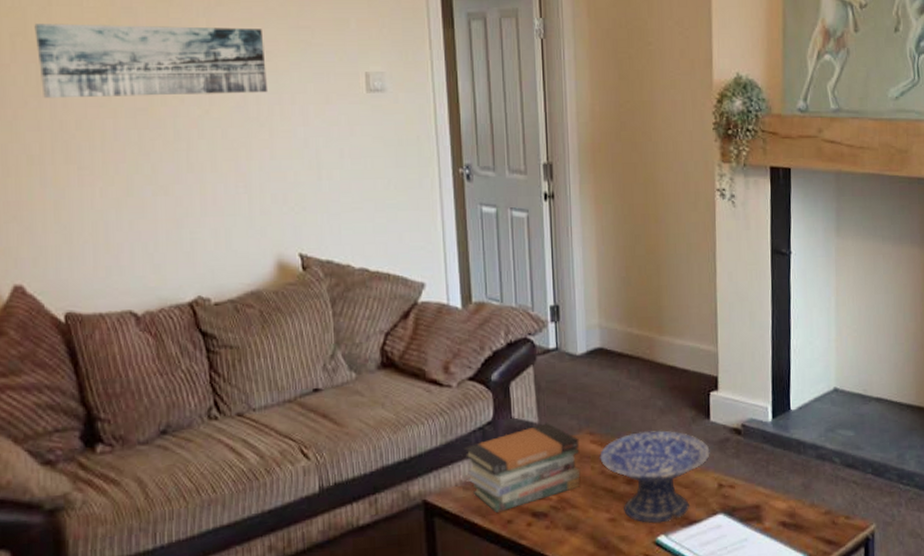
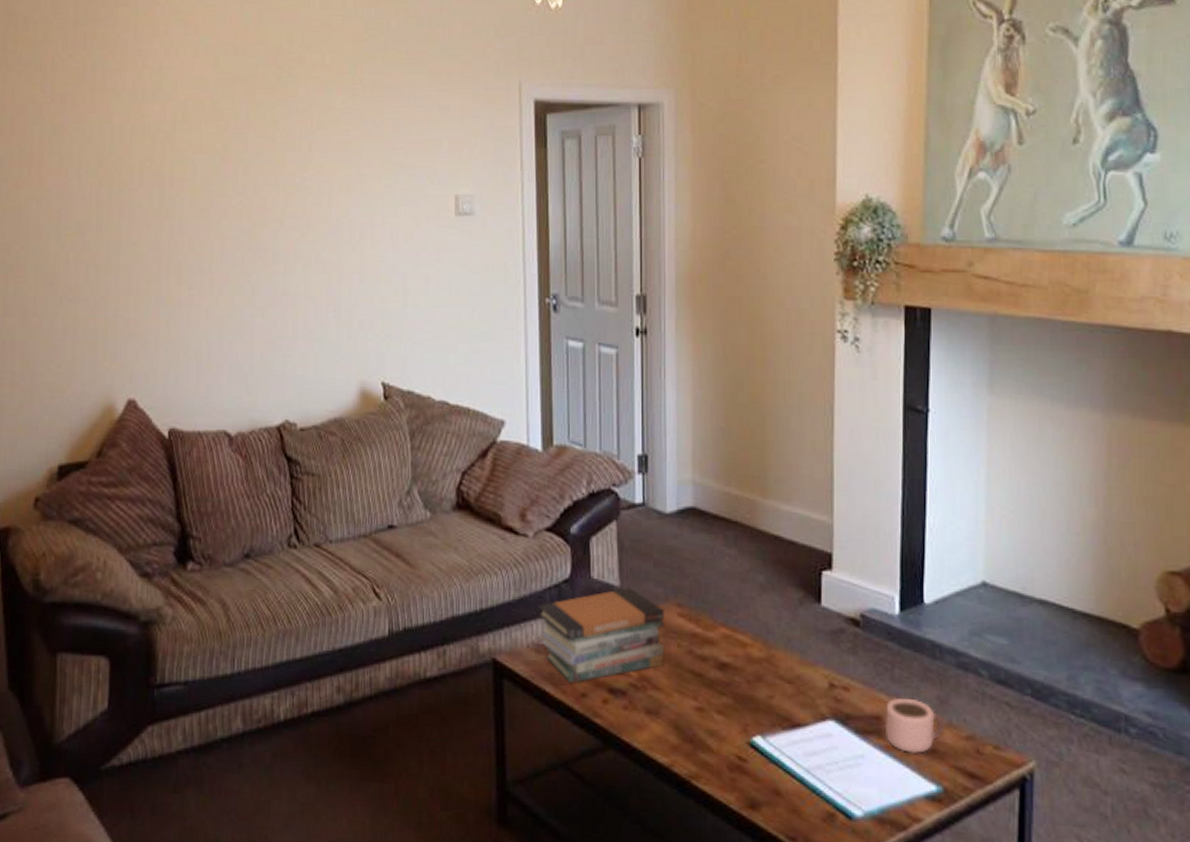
wall art: present [34,23,268,99] -> none [160,149,361,221]
decorative bowl: present [600,430,710,524] -> none [688,609,820,721]
mug: none [762,487,809,532] -> present [884,697,945,755]

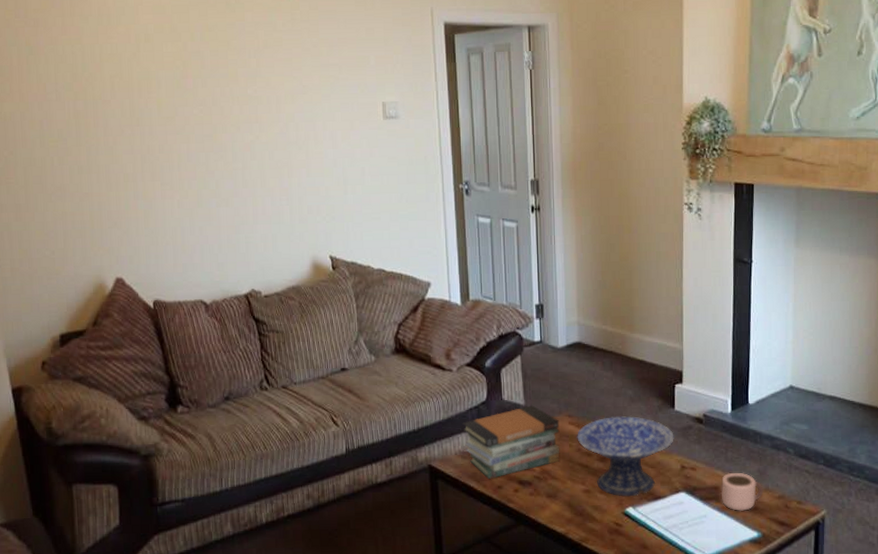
decorative bowl: none [688,609,820,721] -> present [577,416,674,497]

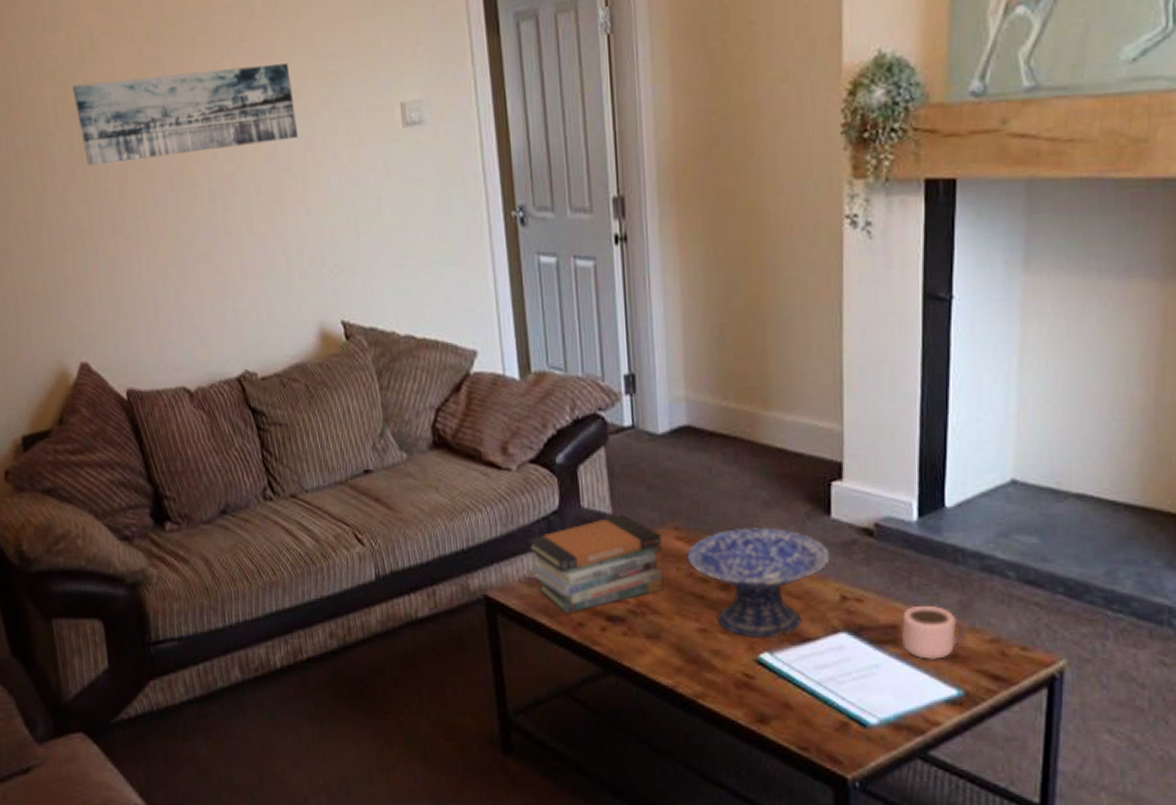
wall art: none [127,66,305,128] -> present [72,63,299,166]

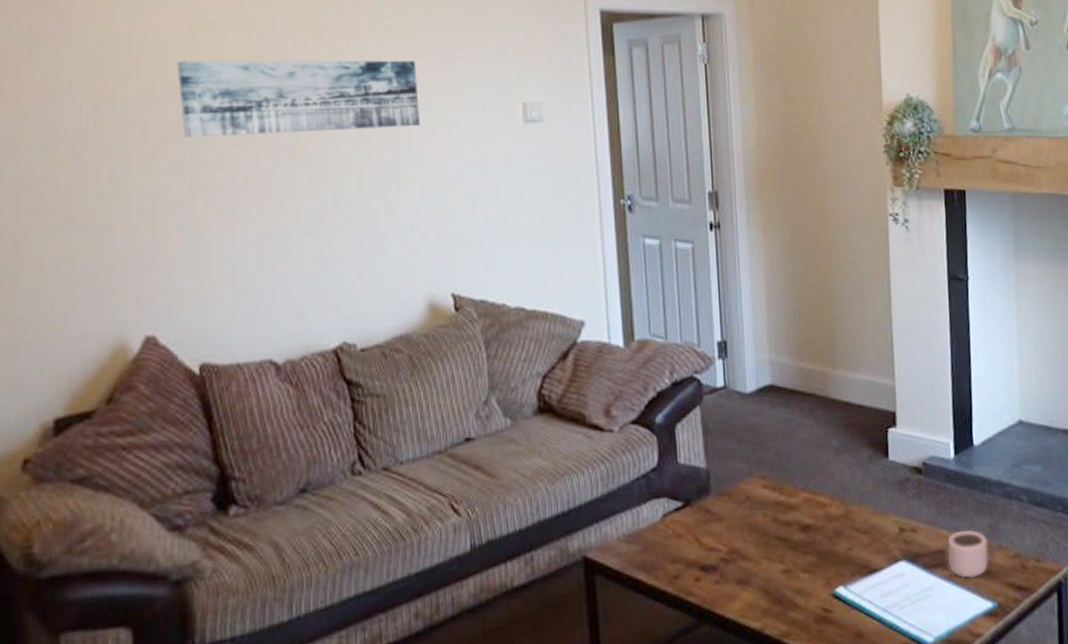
book stack: present [527,514,664,613] -> none [627,467,752,568]
decorative bowl: present [687,527,830,639] -> none [772,471,890,575]

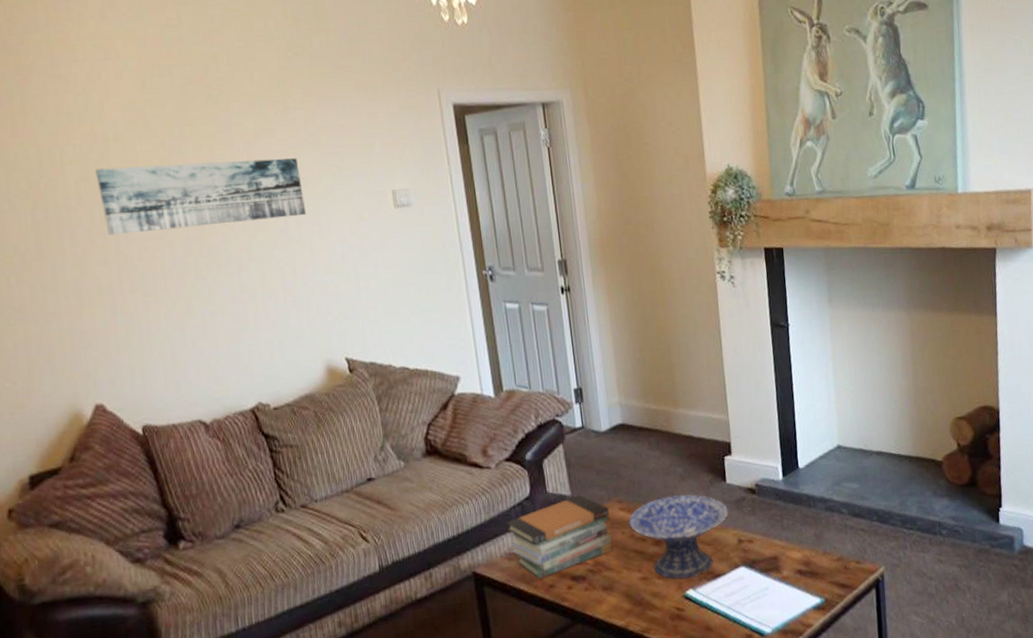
book stack: none [627,467,752,568] -> present [506,494,613,579]
decorative bowl: none [772,471,890,575] -> present [628,494,729,580]
mug: present [947,530,997,579] -> none [779,539,822,580]

